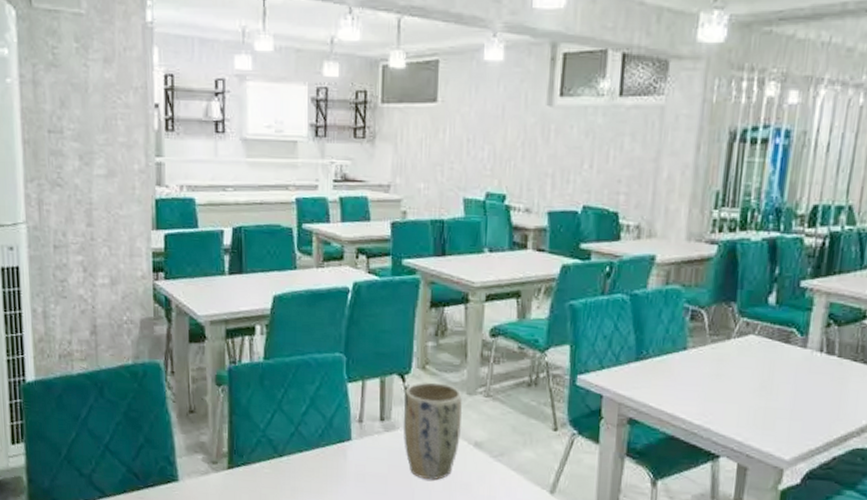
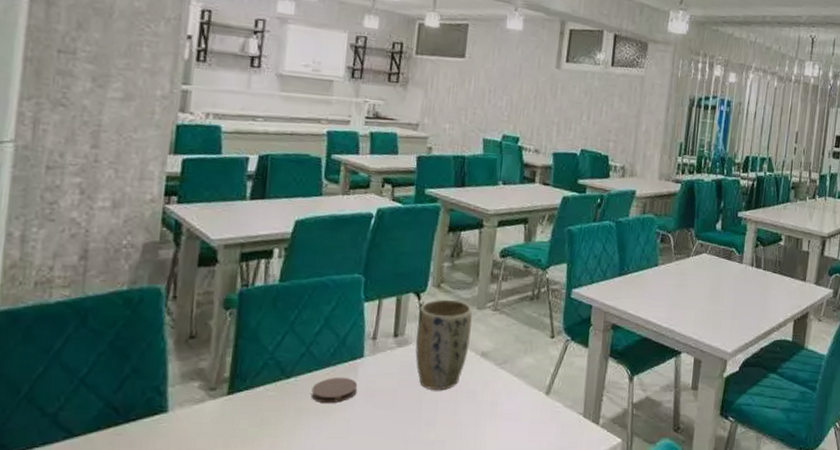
coaster: none [304,458,348,485] -> present [311,377,358,404]

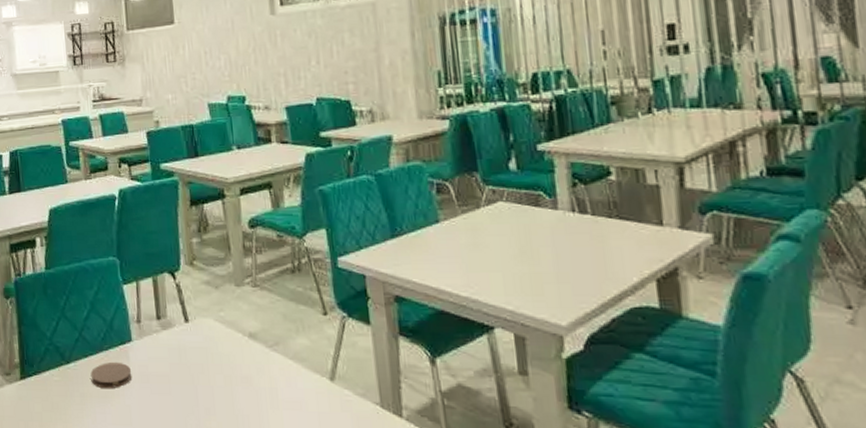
plant pot: present [415,299,472,391] -> none [177,277,235,376]

